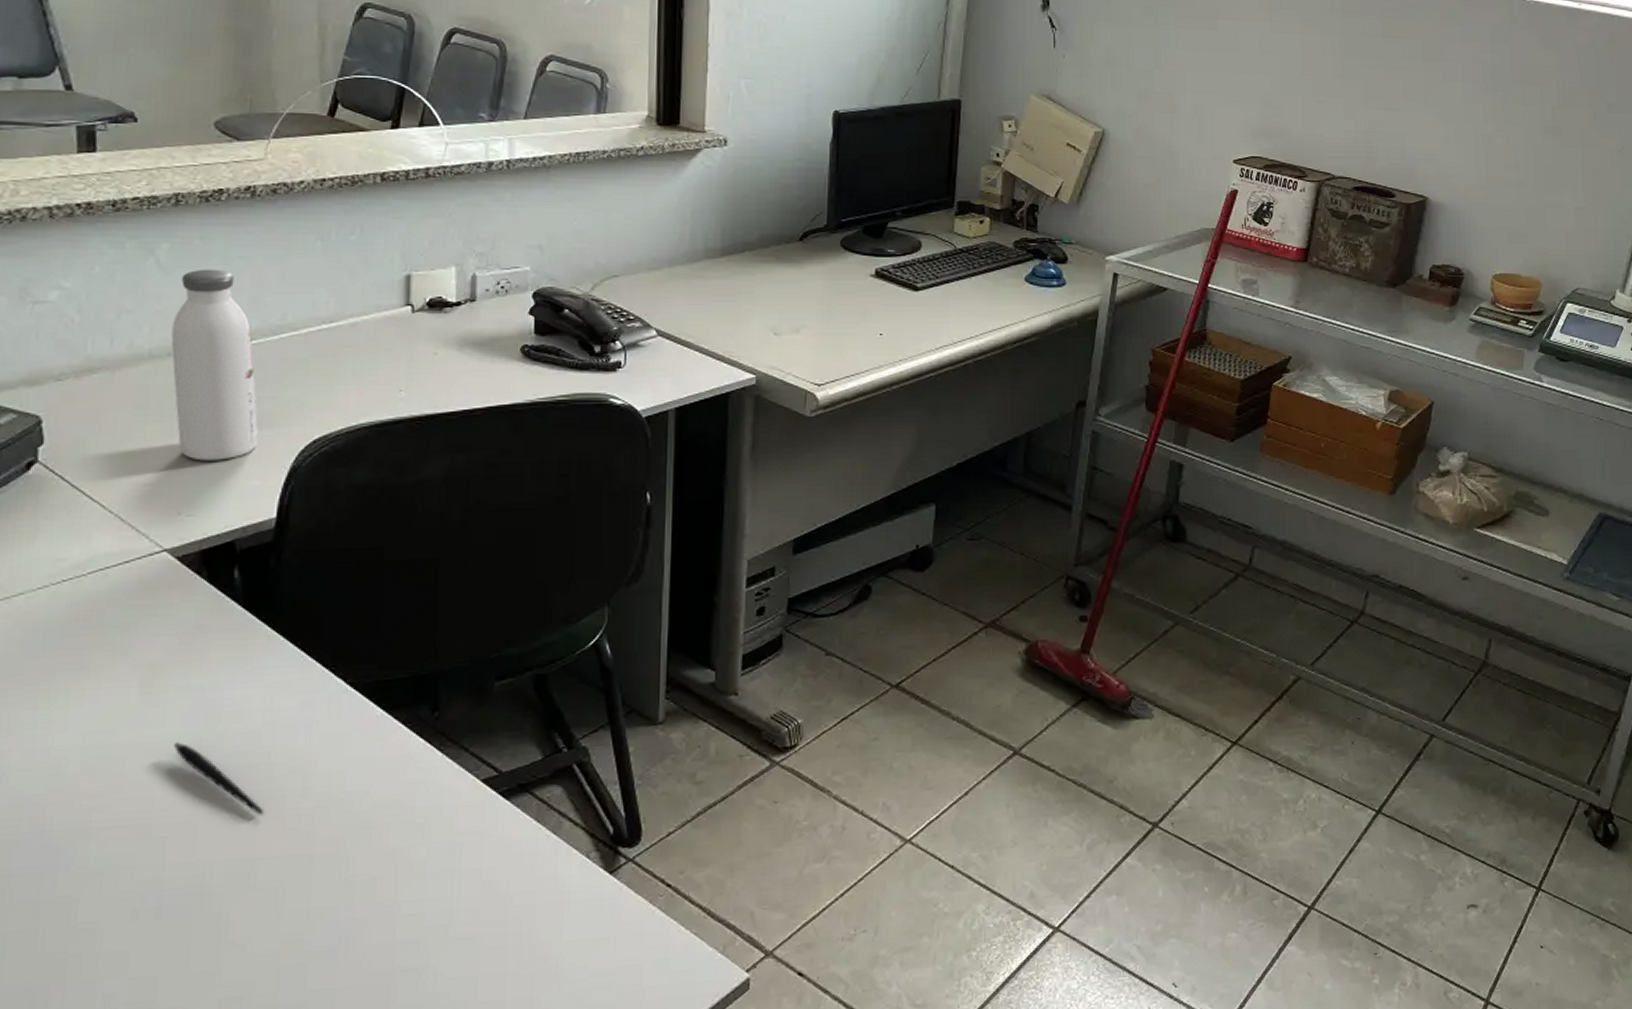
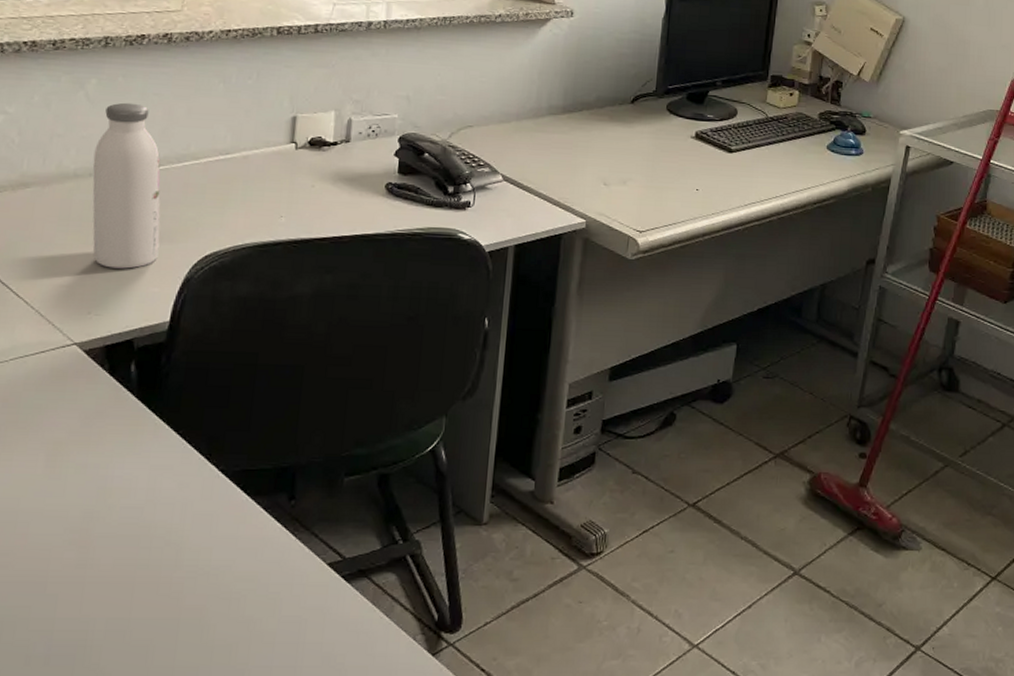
pen: present [174,742,263,815] -> none [70,511,141,580]

